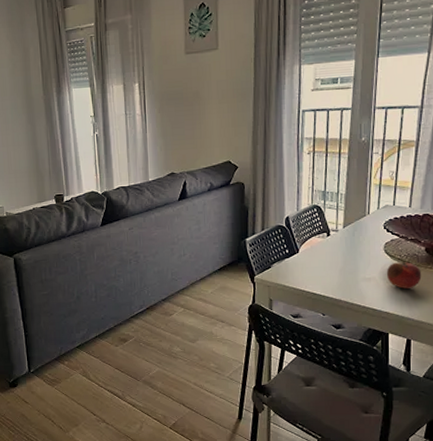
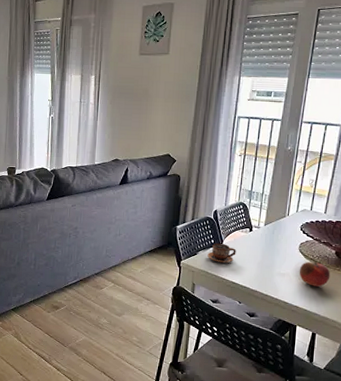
cup: none [283,252,315,274] -> present [207,243,236,264]

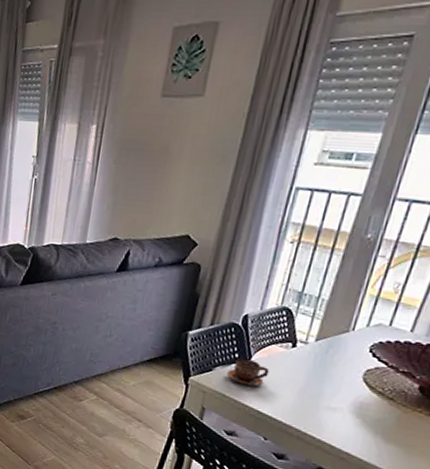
fruit: present [299,260,331,287] -> none [358,394,407,432]

